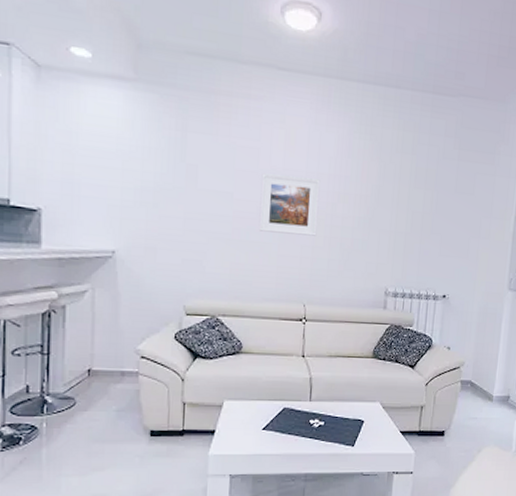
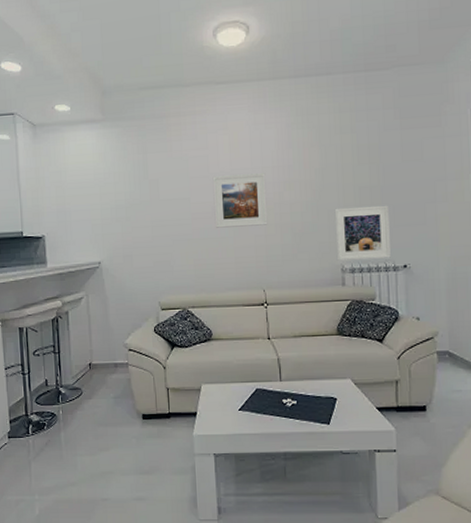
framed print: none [381,229,437,287] -> present [334,205,391,261]

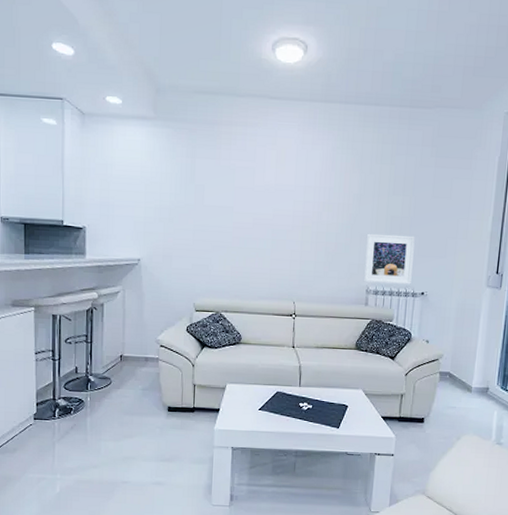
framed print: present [212,173,268,228] -> none [254,189,307,242]

